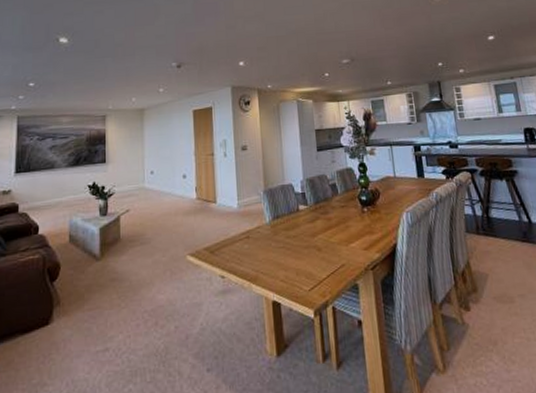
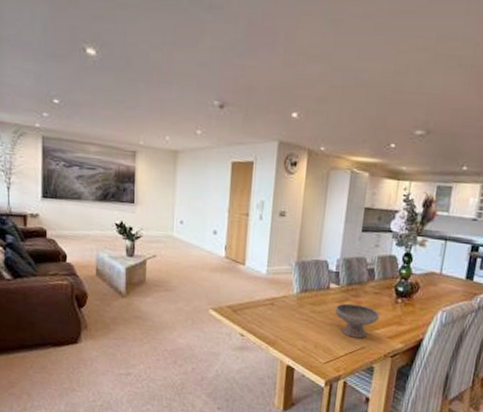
bowl: none [308,221,351,257] -> present [335,303,379,339]

